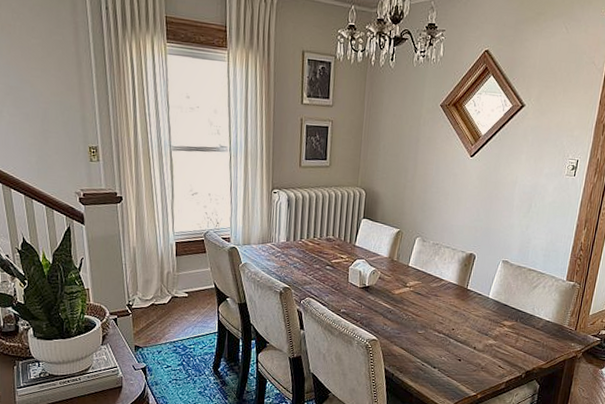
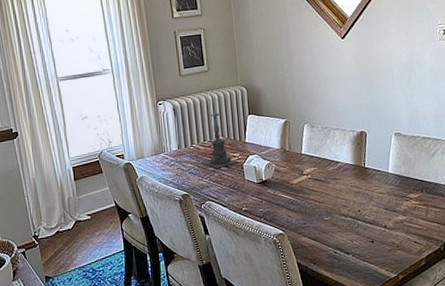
candle holder: none [307,204,345,267] -> present [201,106,239,169]

